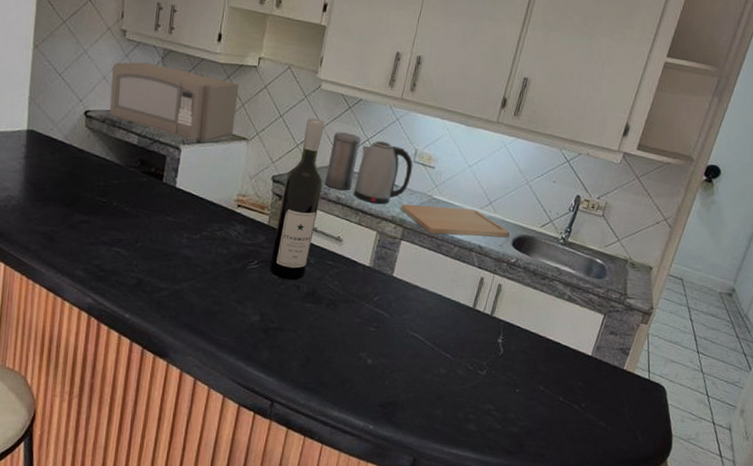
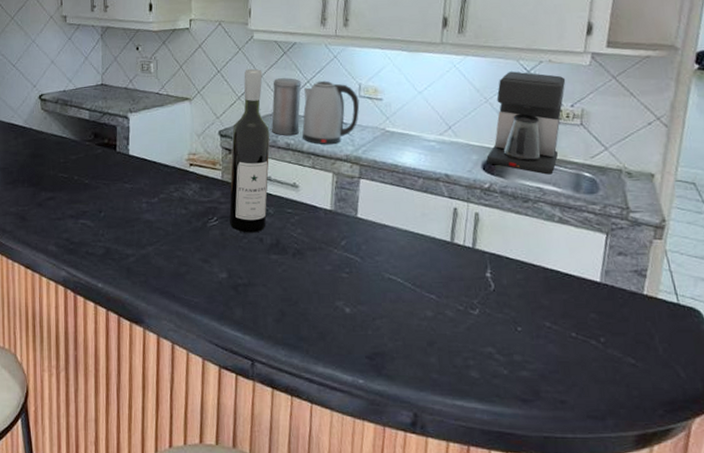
microwave: present [109,62,239,143] -> none [58,42,176,110]
cutting board: present [401,204,511,238] -> none [354,136,478,168]
coffee maker: none [517,159,598,257] -> present [486,71,566,175]

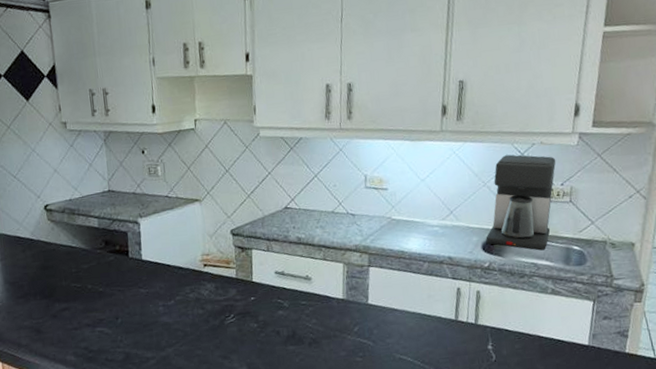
bottle: present [229,68,270,233] -> none [244,166,282,327]
canister: present [271,78,302,136] -> none [281,173,310,231]
kettle: present [302,80,360,144] -> none [312,173,366,237]

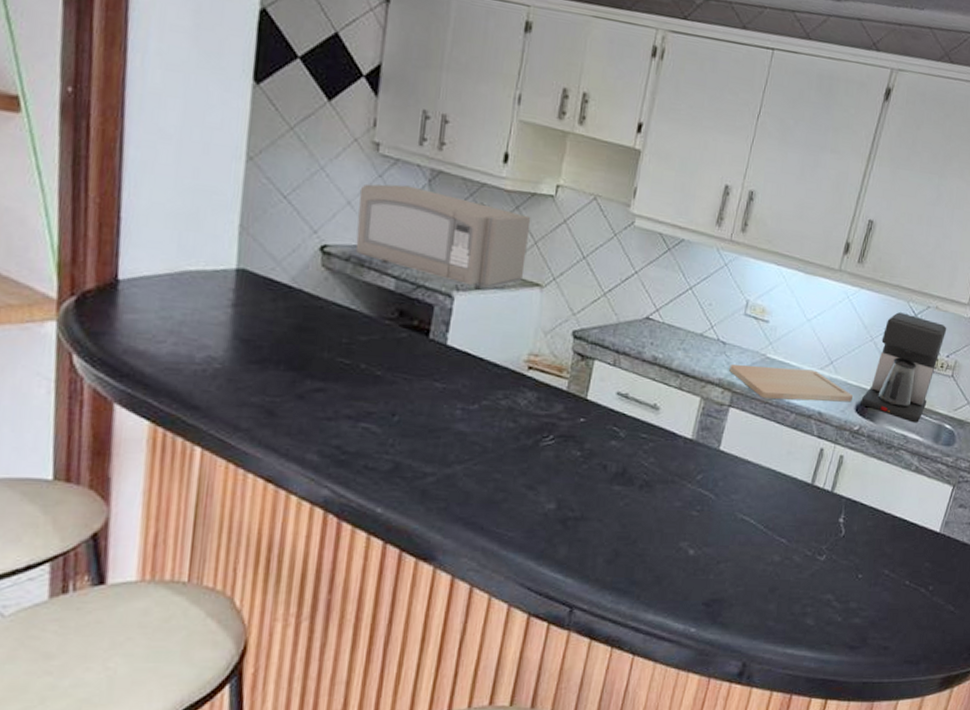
microwave: none [60,147,185,214] -> present [355,184,531,290]
cutting board: none [362,222,478,255] -> present [729,365,854,403]

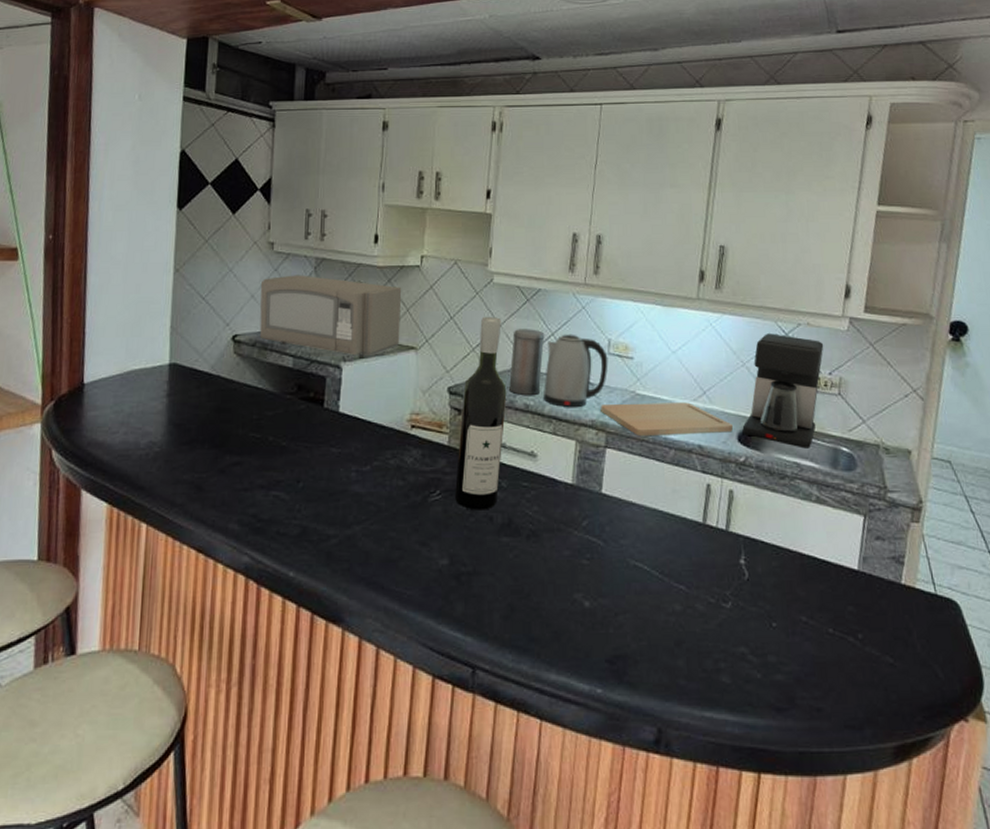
bottle: none [569,260,639,458] -> present [455,316,507,510]
canister: none [637,278,683,349] -> present [508,329,545,396]
kettle: none [673,289,744,365] -> present [544,334,608,407]

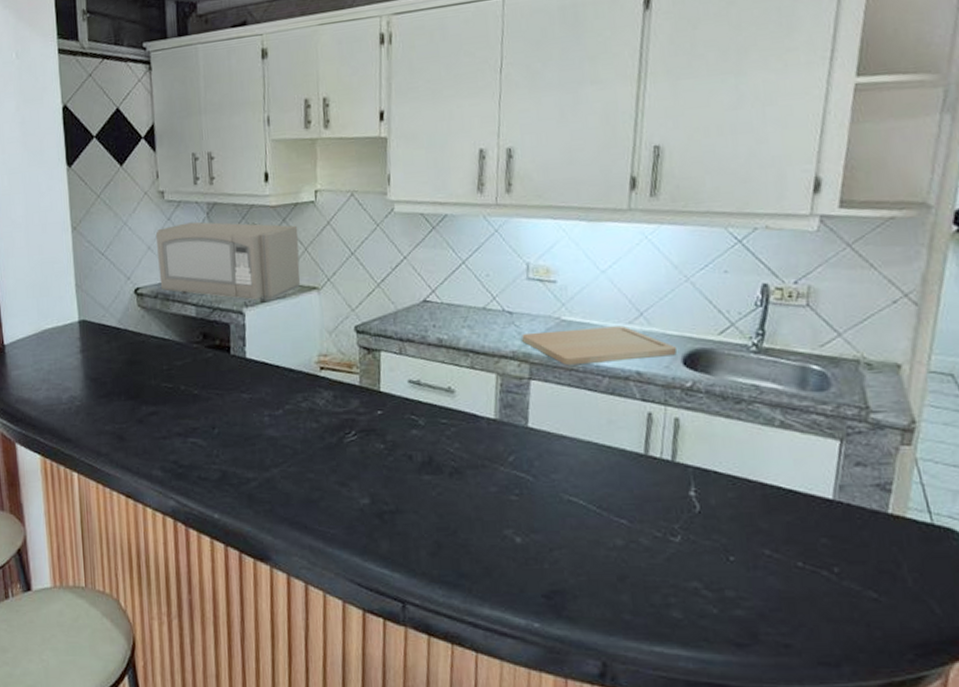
bottle: present [455,316,507,510] -> none [370,248,418,450]
canister: present [508,329,545,396] -> none [419,258,455,330]
kettle: present [544,334,608,407] -> none [457,260,528,339]
coffee maker: present [742,333,824,449] -> none [688,241,787,369]

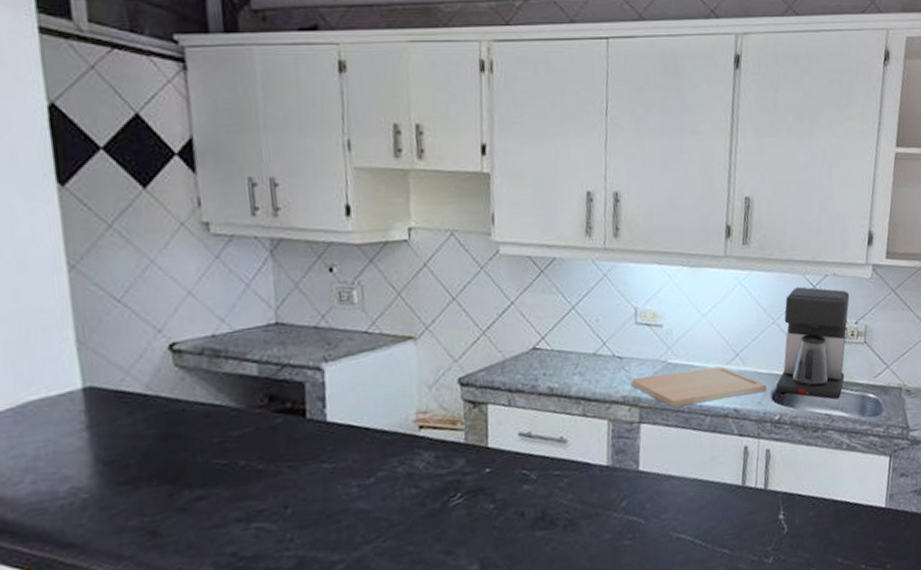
microwave: present [155,222,300,303] -> none [198,261,393,356]
coffee maker: none [688,241,787,369] -> present [775,287,850,400]

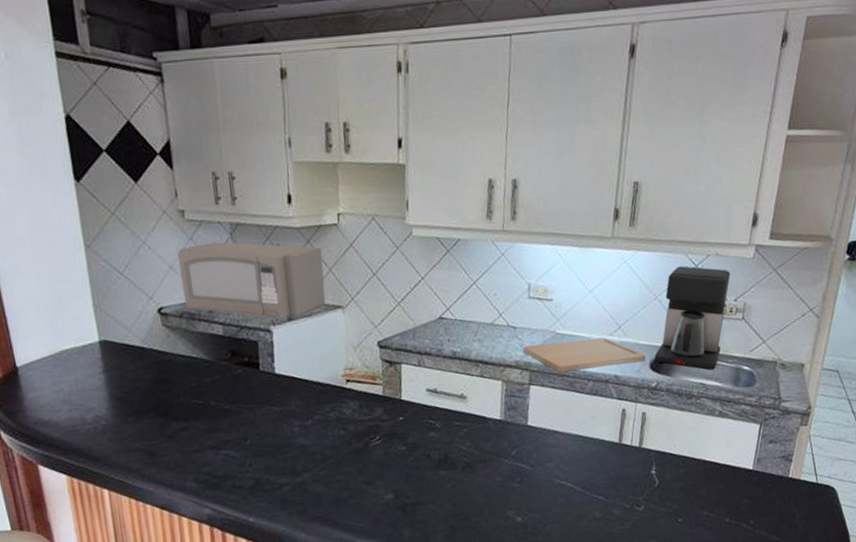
microwave: none [198,261,393,356] -> present [177,242,325,321]

